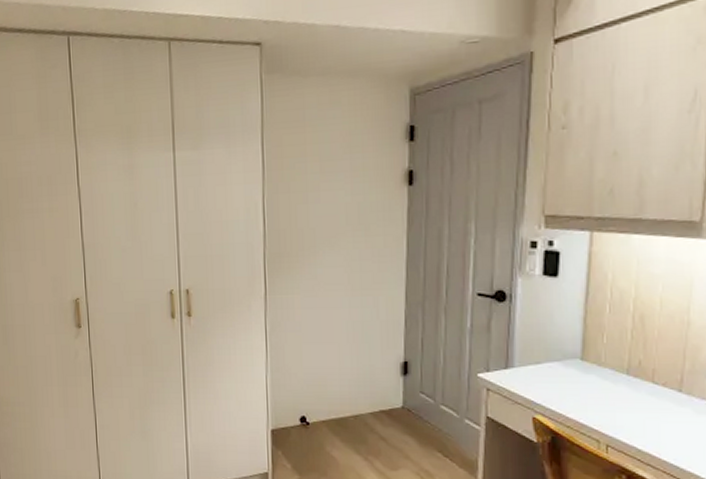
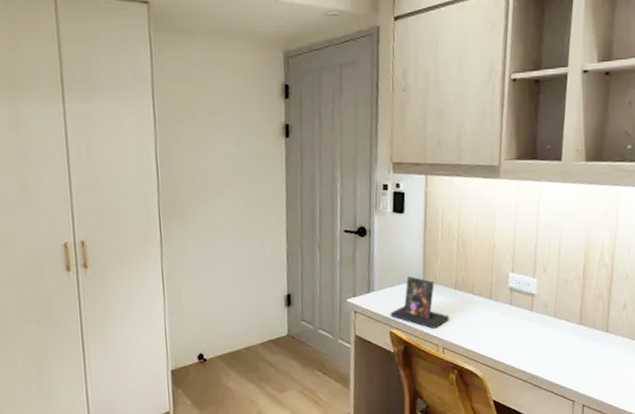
photo frame: none [533,354,618,420] -> present [390,276,450,329]

